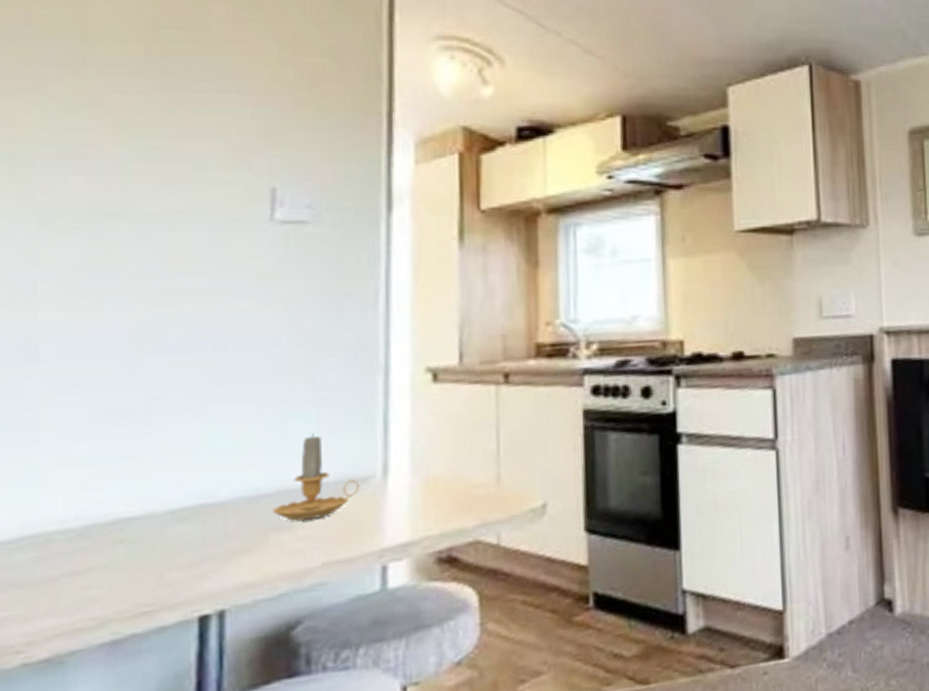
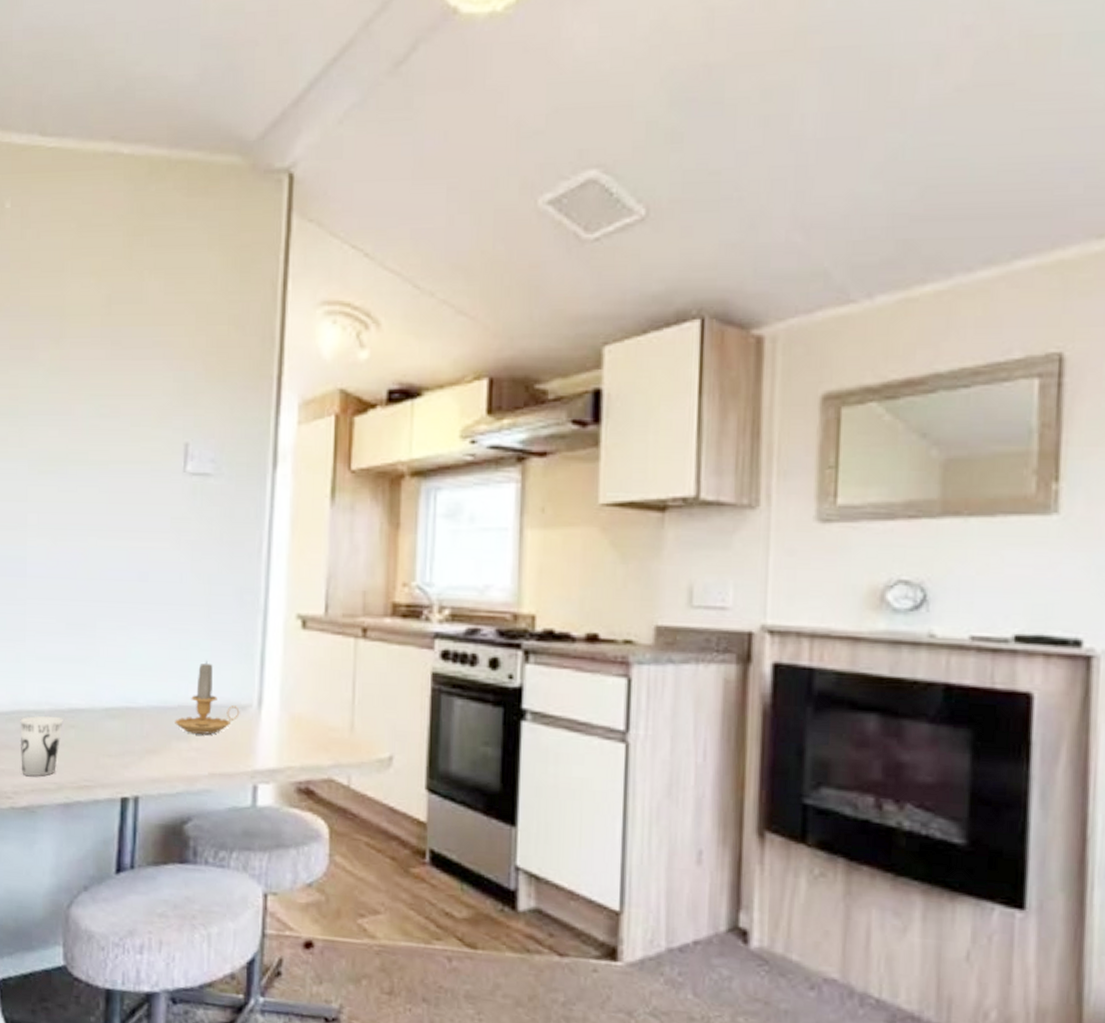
cup: none [34,533,105,618] -> present [20,715,63,777]

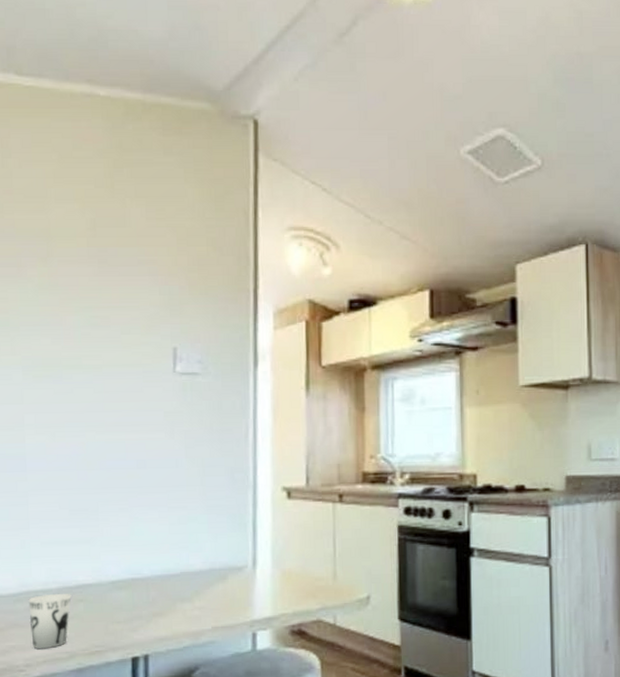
candle: present [175,661,240,735] -> none [178,532,237,595]

